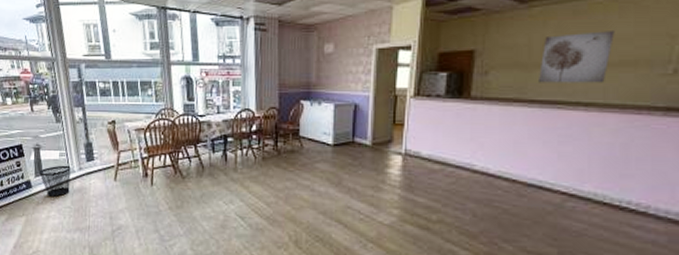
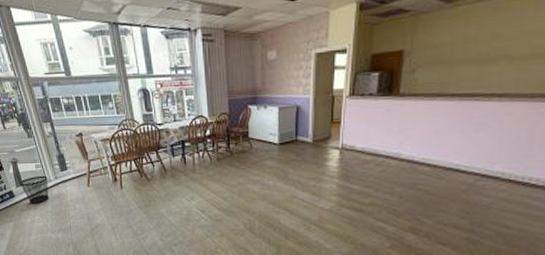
wall art: present [539,31,614,83] -> none [460,26,529,78]

